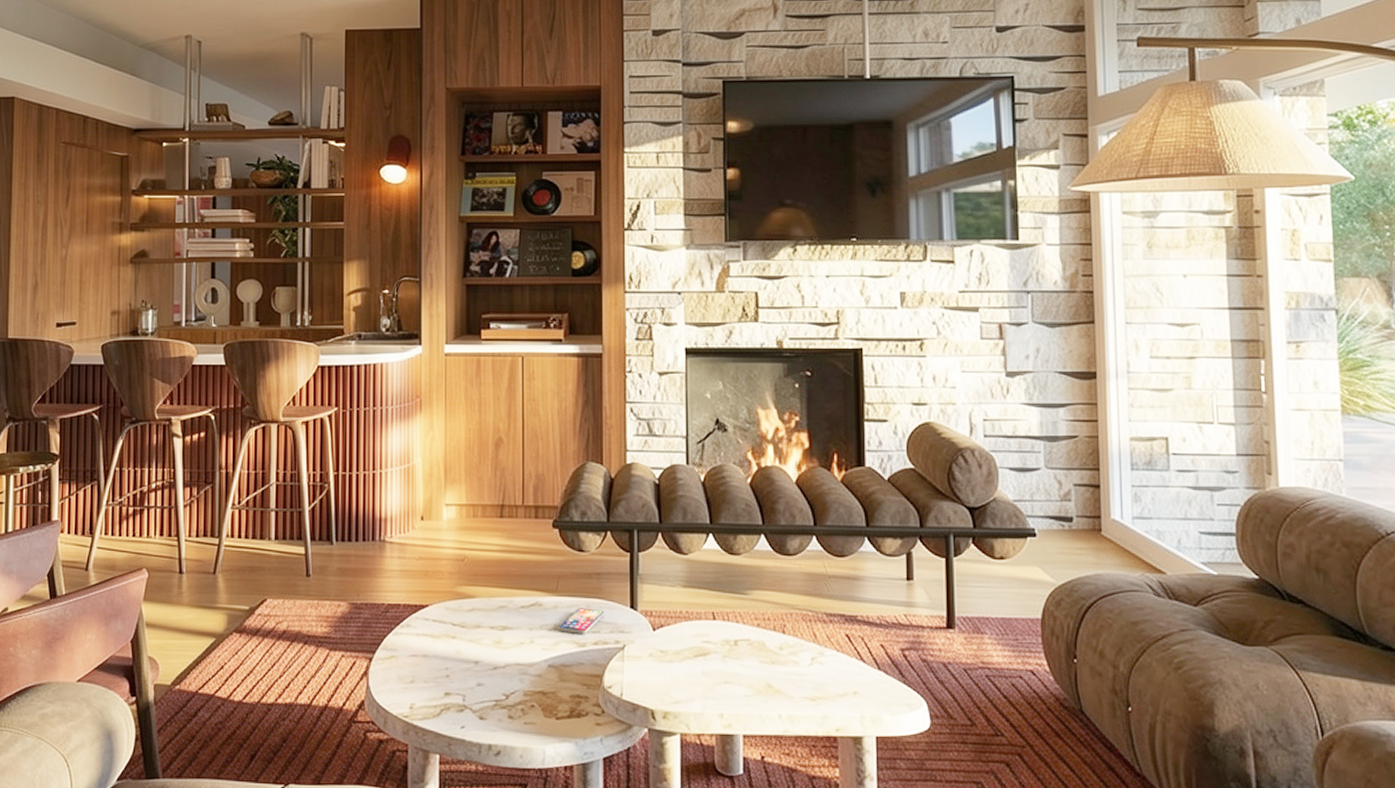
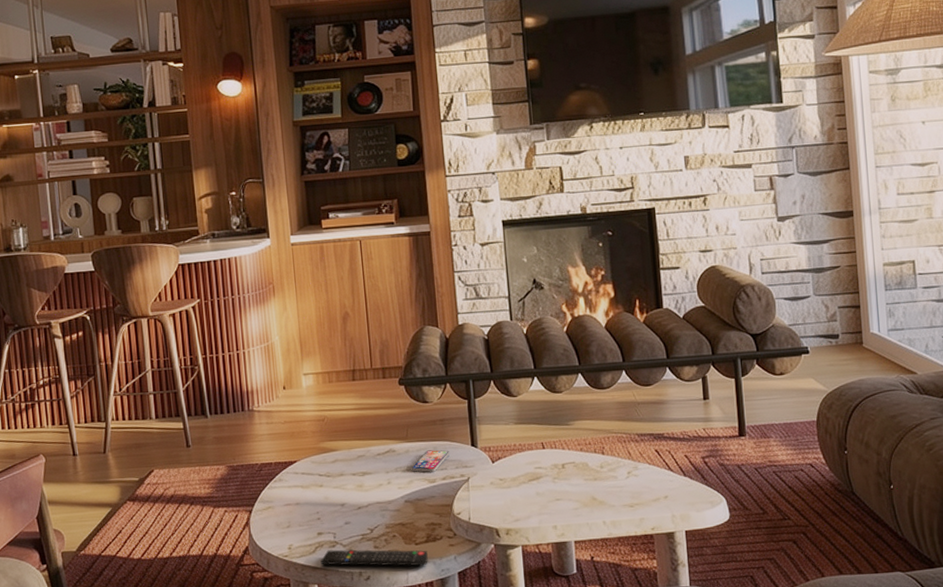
remote control: none [445,715,570,746] -> present [320,549,428,566]

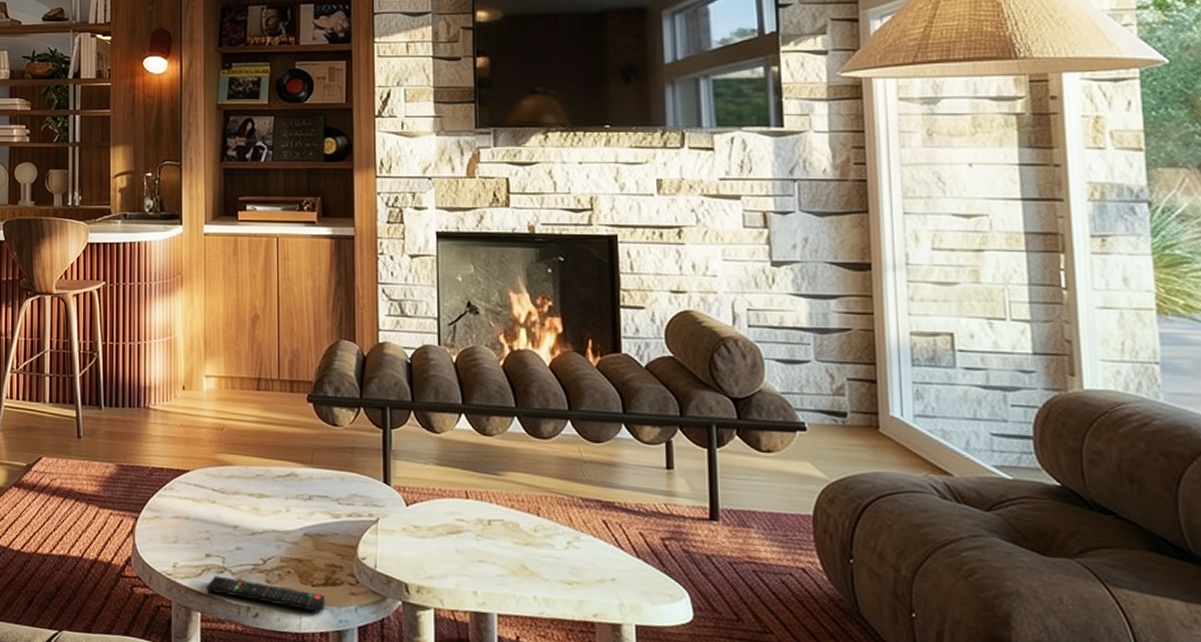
smartphone: present [411,450,449,473] -> none [313,480,358,506]

